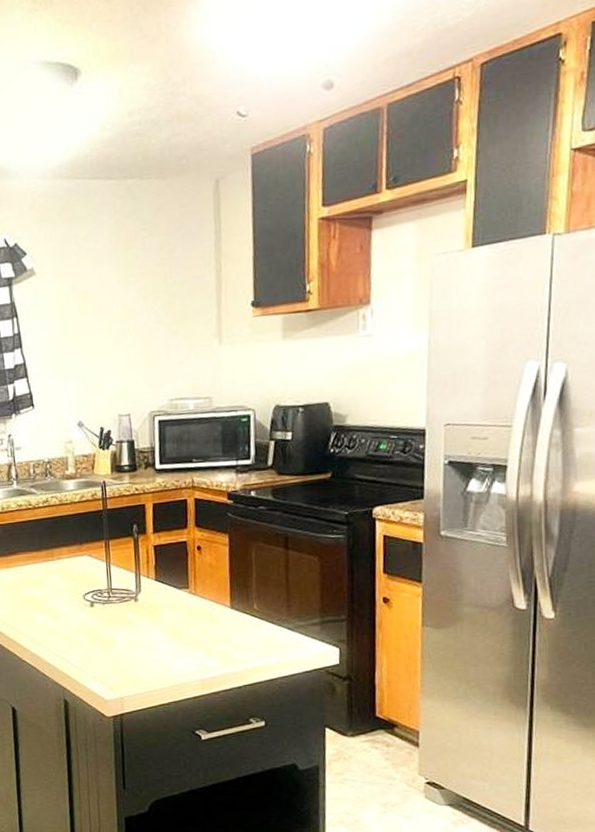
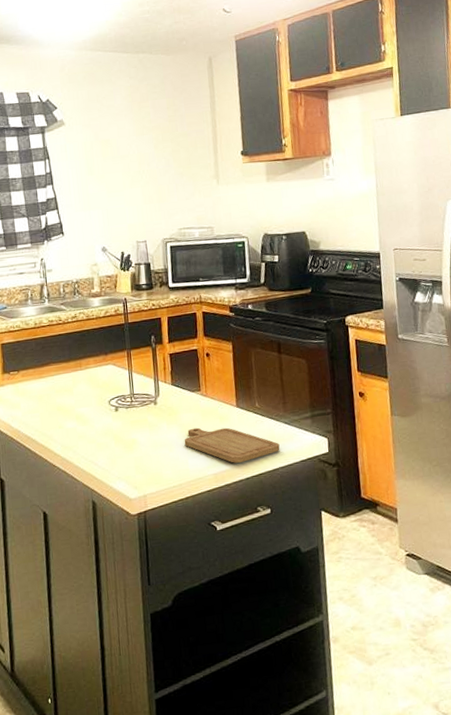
chopping board: none [167,628,280,670] -> present [184,427,280,463]

